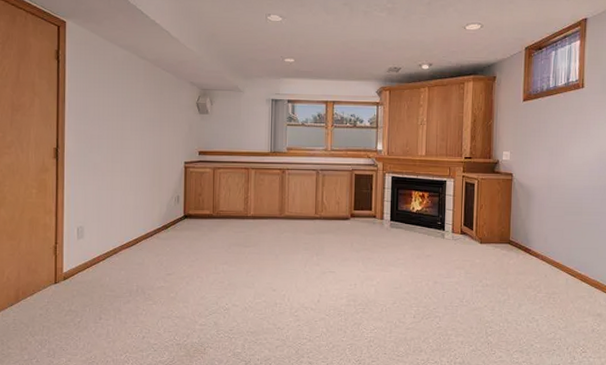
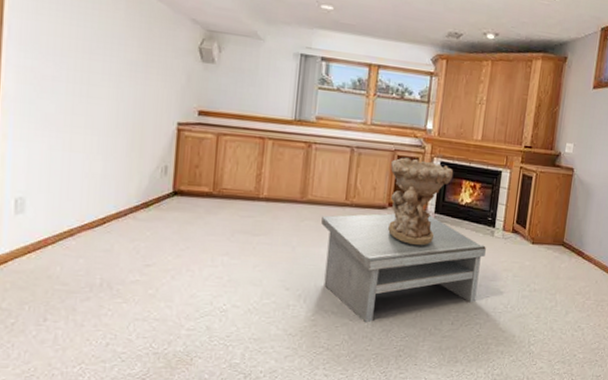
coffee table: none [297,223,438,318] -> present [321,213,486,323]
decorative bowl: none [350,175,404,250] -> present [388,157,454,246]

